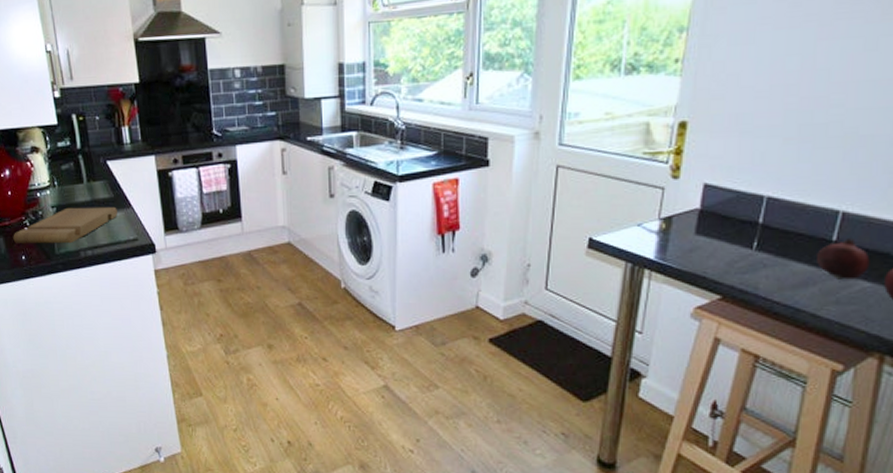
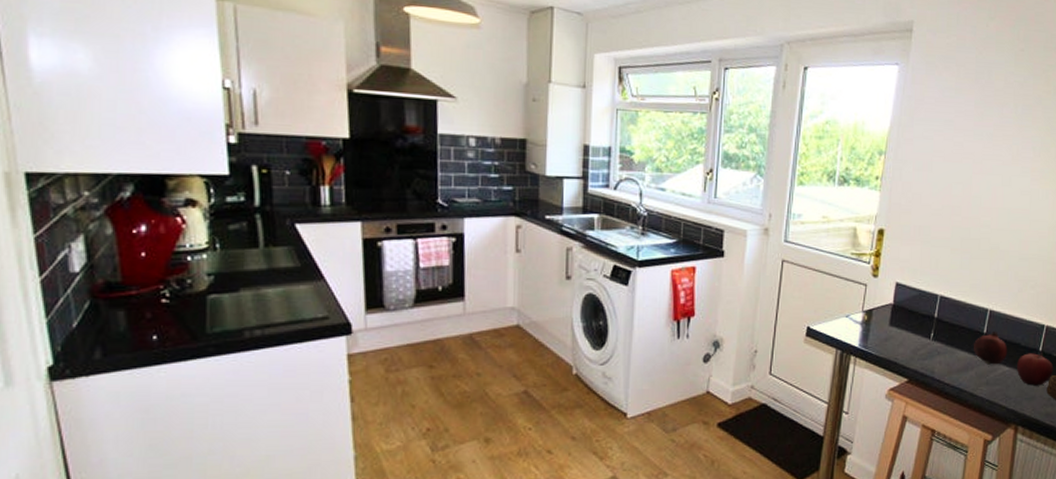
cutting board: present [13,206,117,244] -> none [141,276,304,321]

